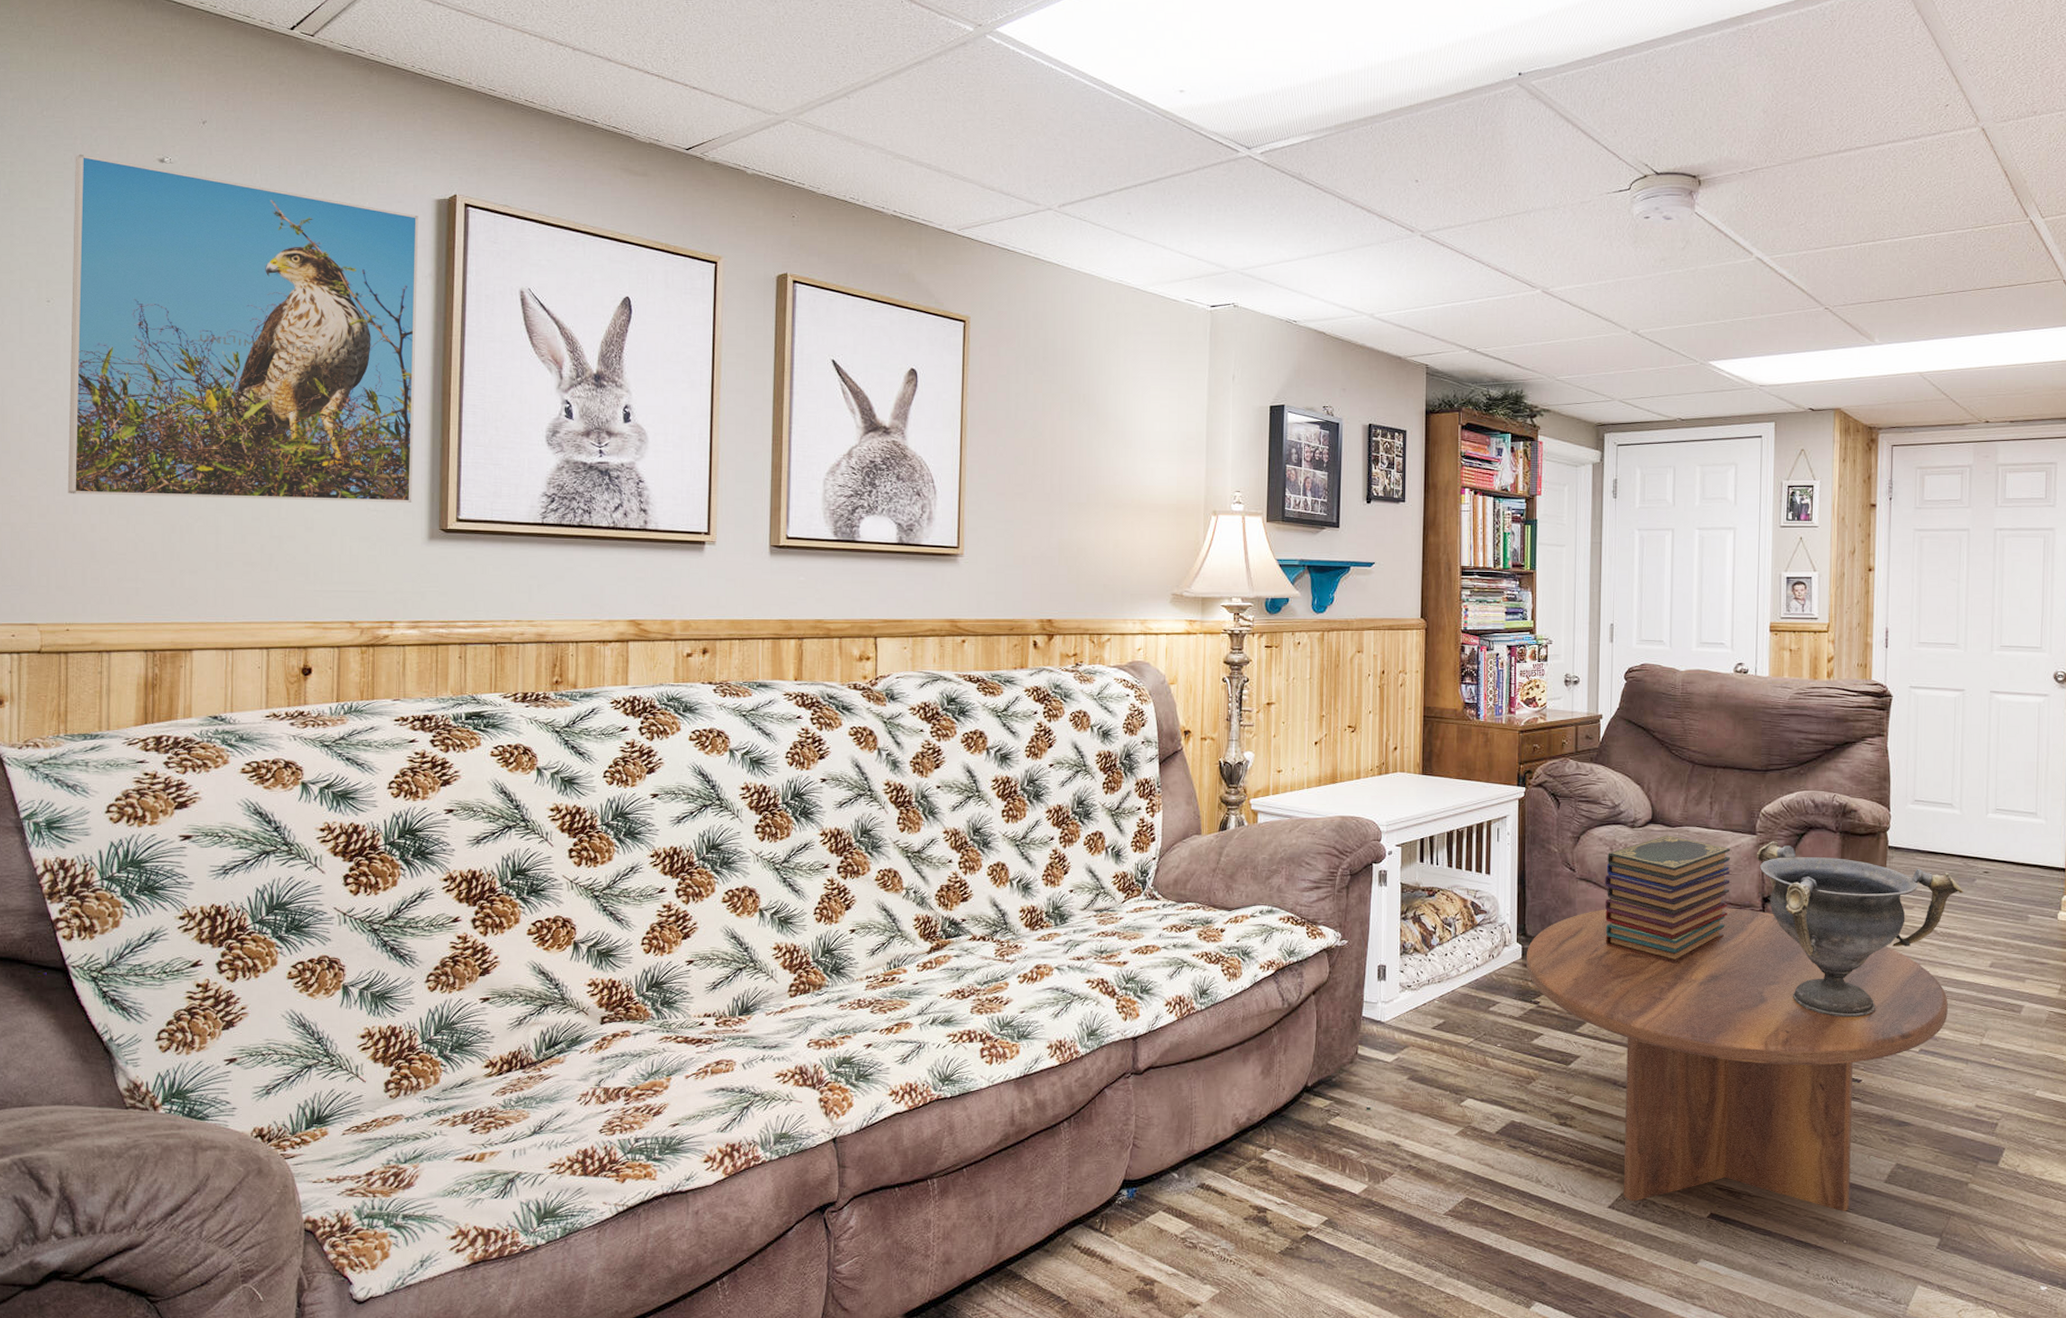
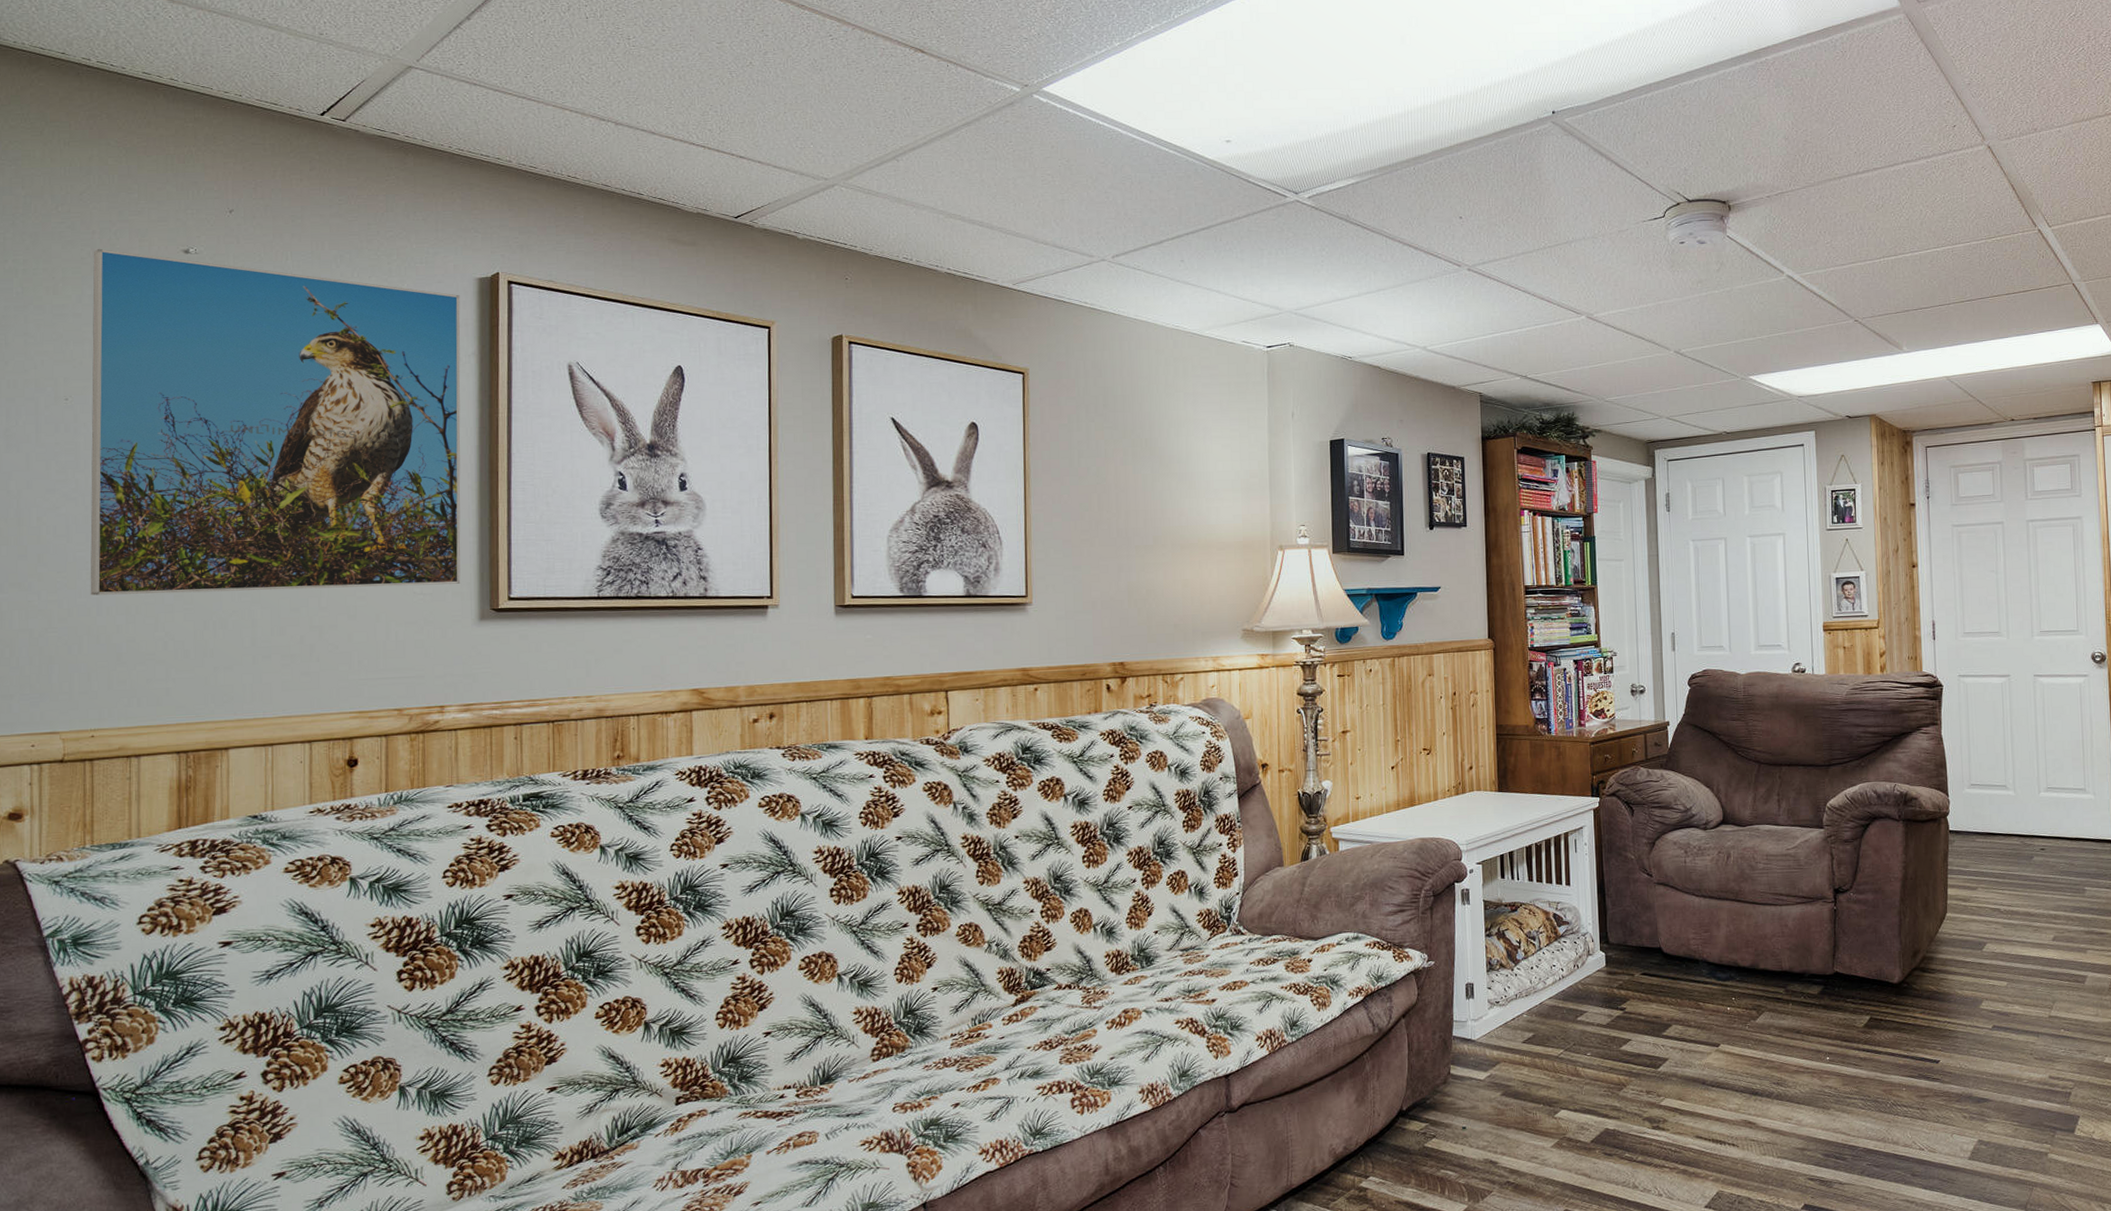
coffee table: present [1525,907,1948,1211] -> none [1609,901,2017,1199]
book stack: present [1604,834,1731,964] -> none [1681,834,1802,961]
decorative bowl: present [1756,841,1964,1018] -> none [1825,833,2023,1001]

